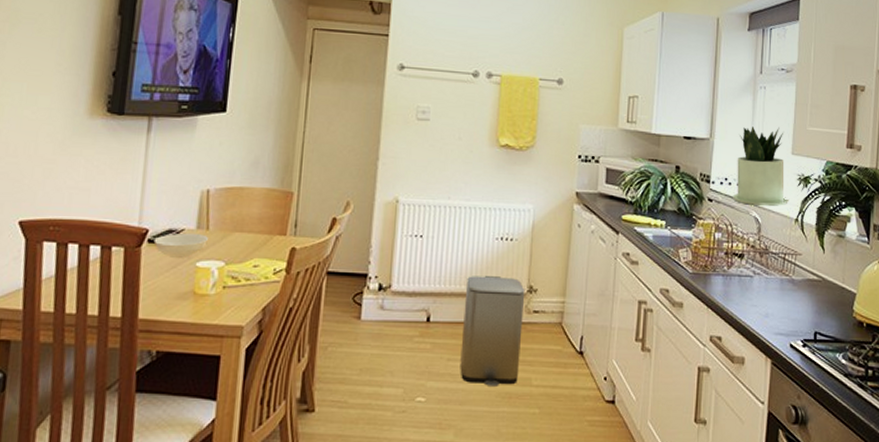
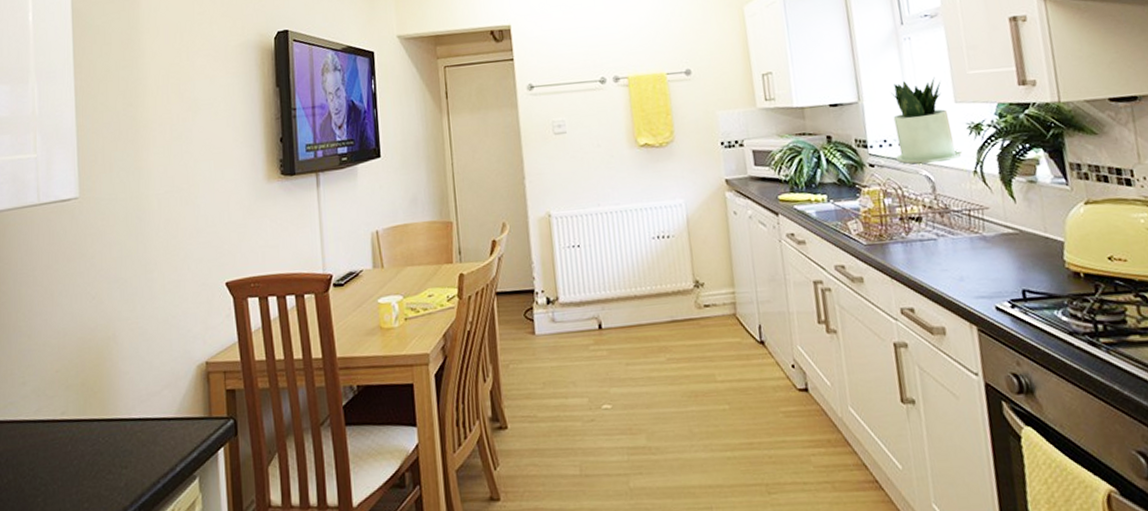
bowl: present [153,232,209,259] -> none [338,272,386,299]
pedal bin: present [460,276,525,386] -> none [631,275,701,387]

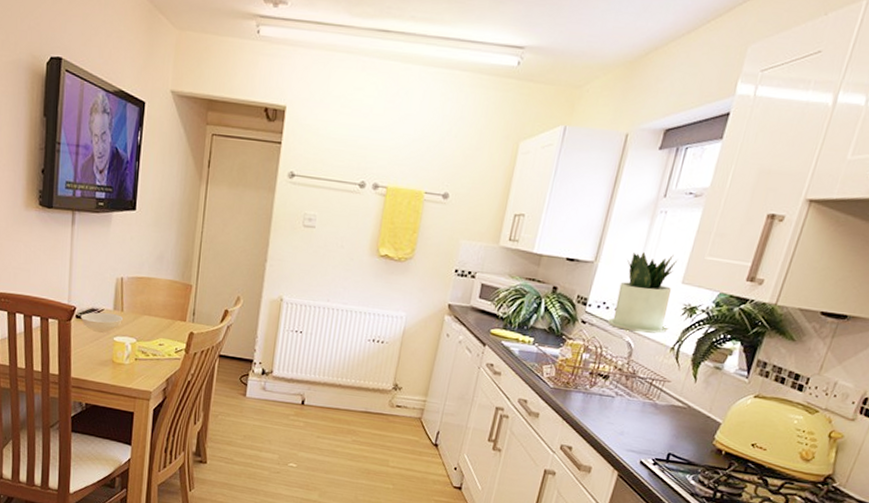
bowl: none [338,272,386,299] -> present [80,312,124,334]

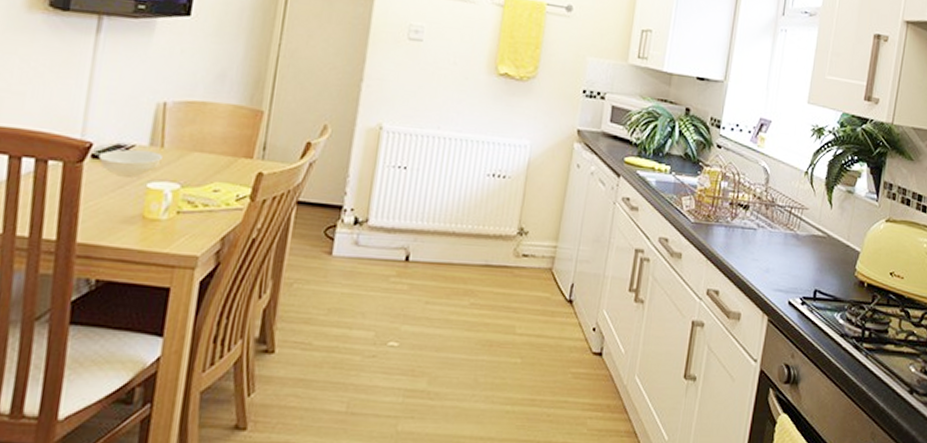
planter: present [607,252,677,334] -> none [742,71,801,158]

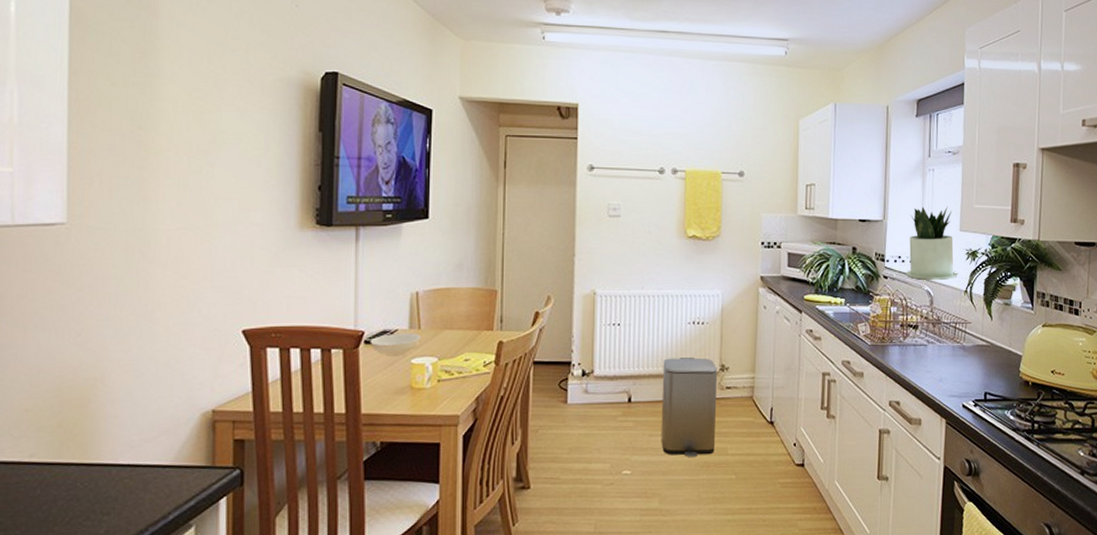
pedal bin: none [438,213,515,333] -> present [661,357,718,457]
planter: none [742,71,801,158] -> present [905,206,959,281]

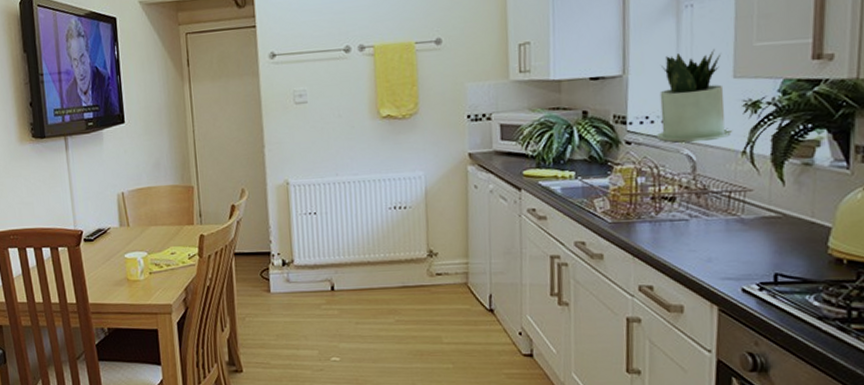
bowl: present [370,332,422,358] -> none [88,230,131,253]
pedal bin: present [661,357,718,457] -> none [365,244,428,345]

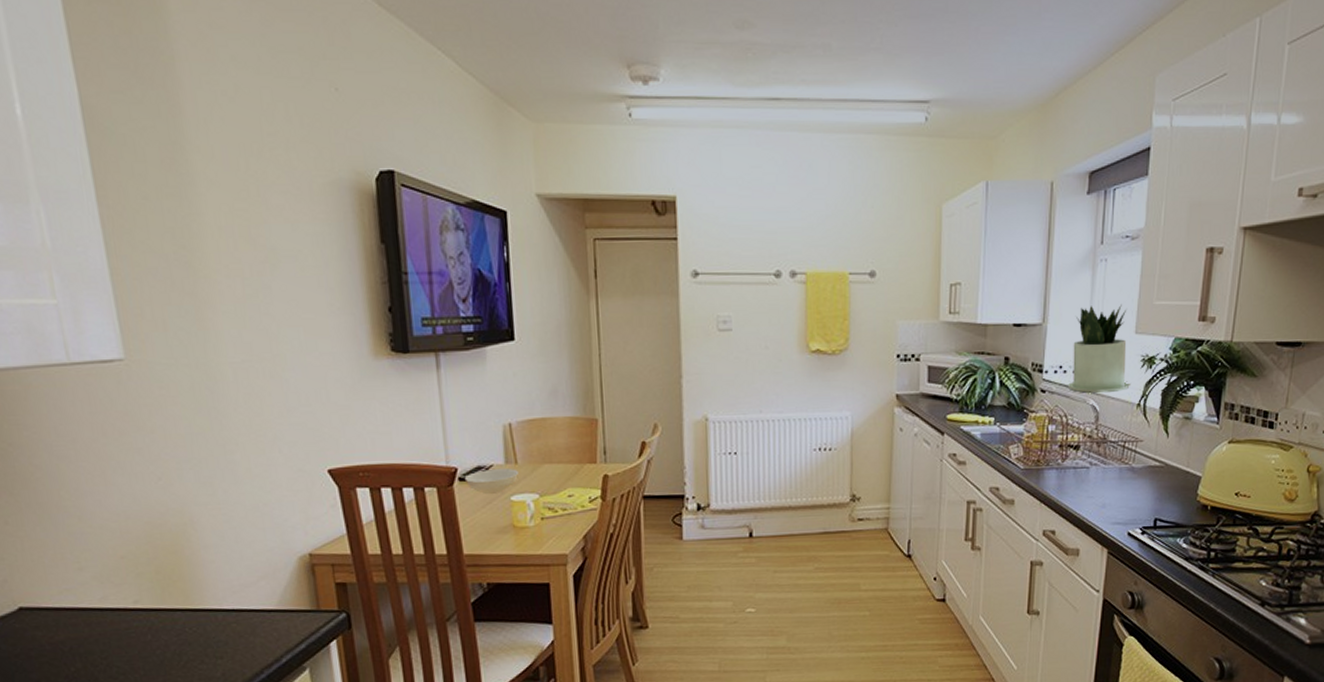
bowl: none [88,230,131,253] -> present [464,468,520,495]

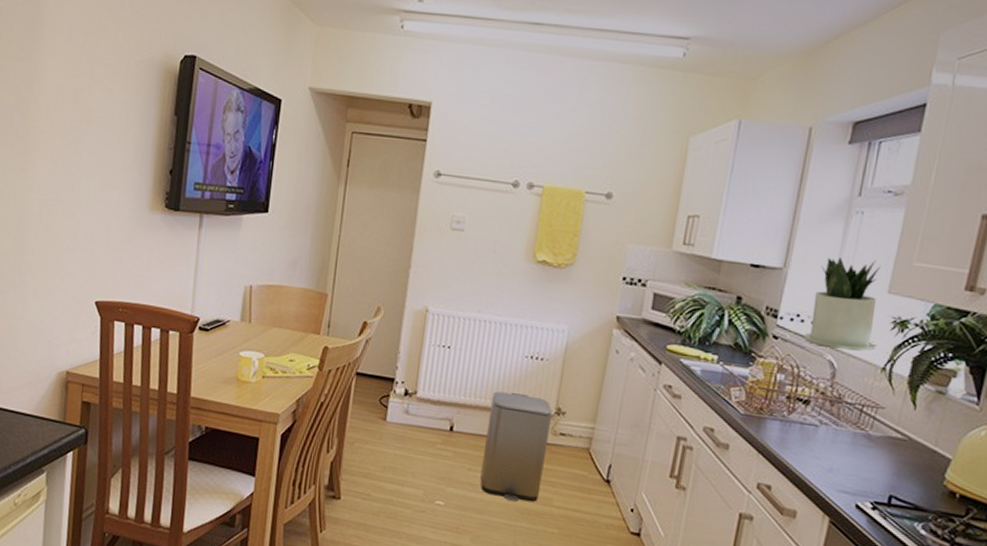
bowl: present [464,468,520,495] -> none [203,323,251,348]
pedal bin: none [786,487,848,594] -> present [480,391,553,502]

